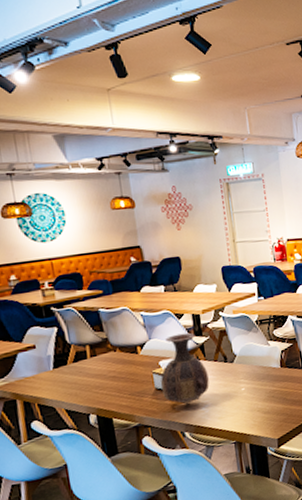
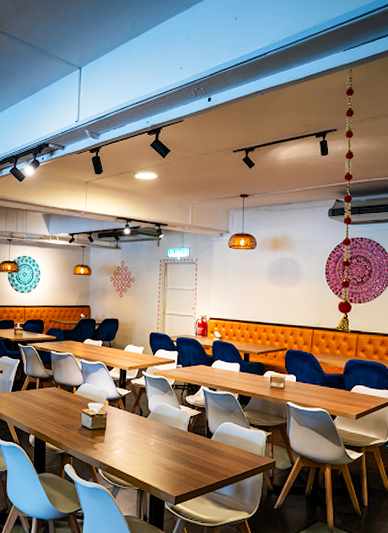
vase: present [160,332,210,404] -> none [86,383,125,445]

